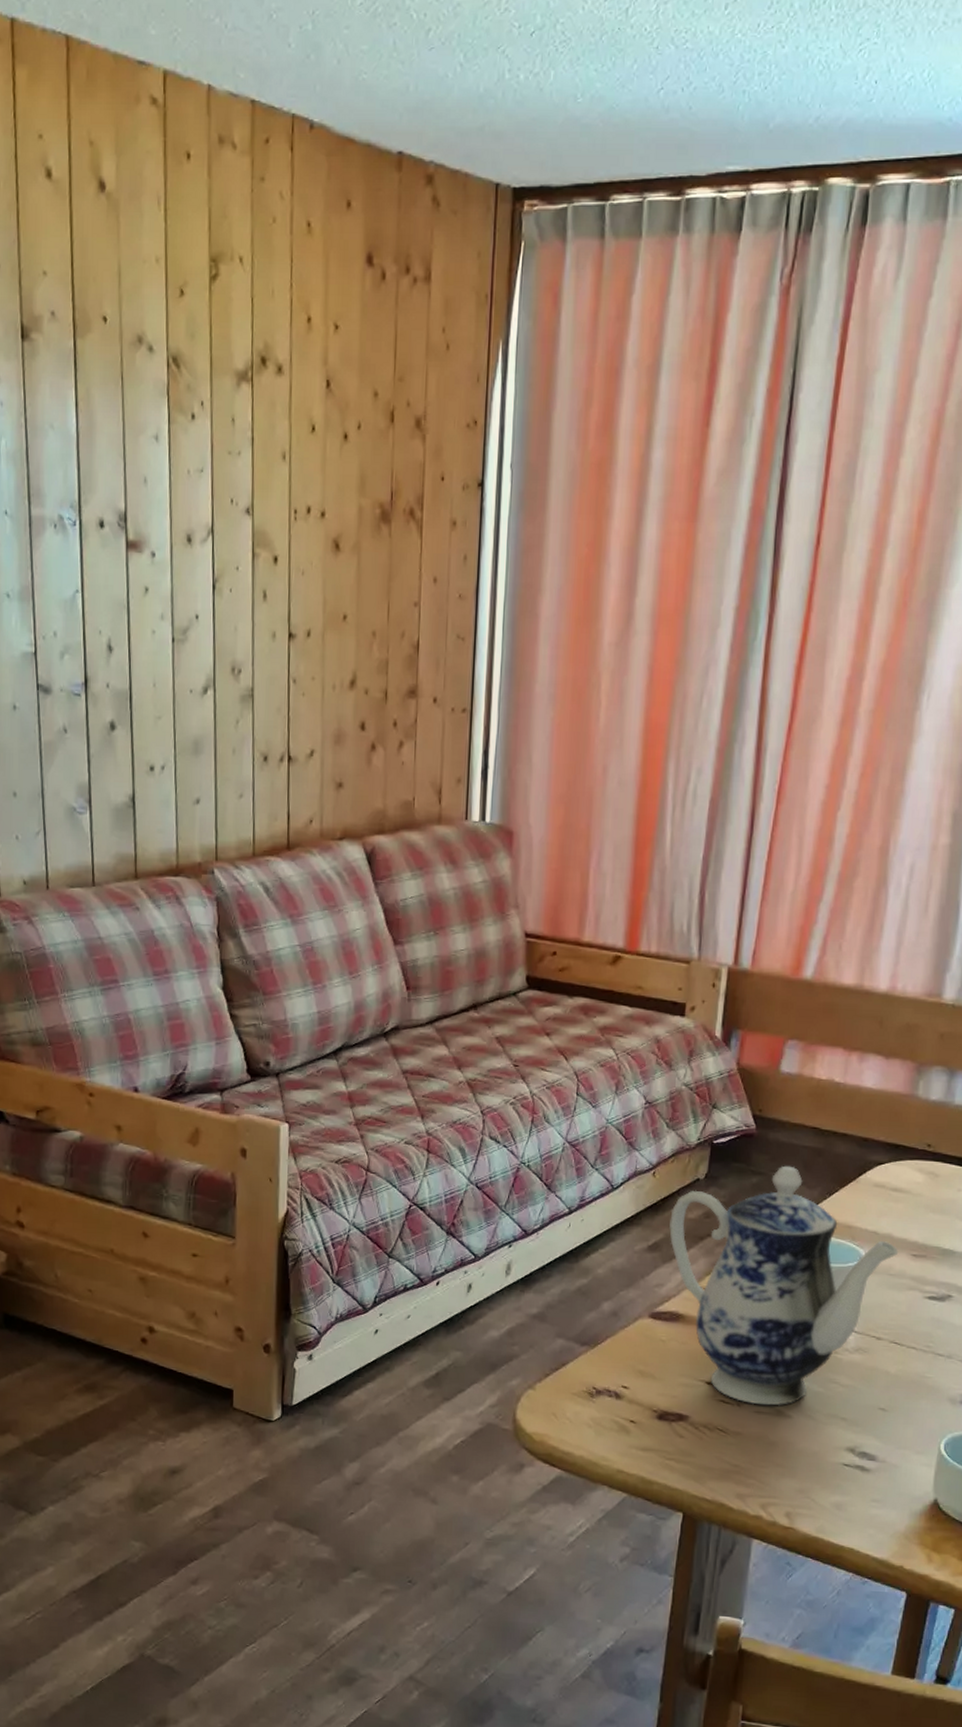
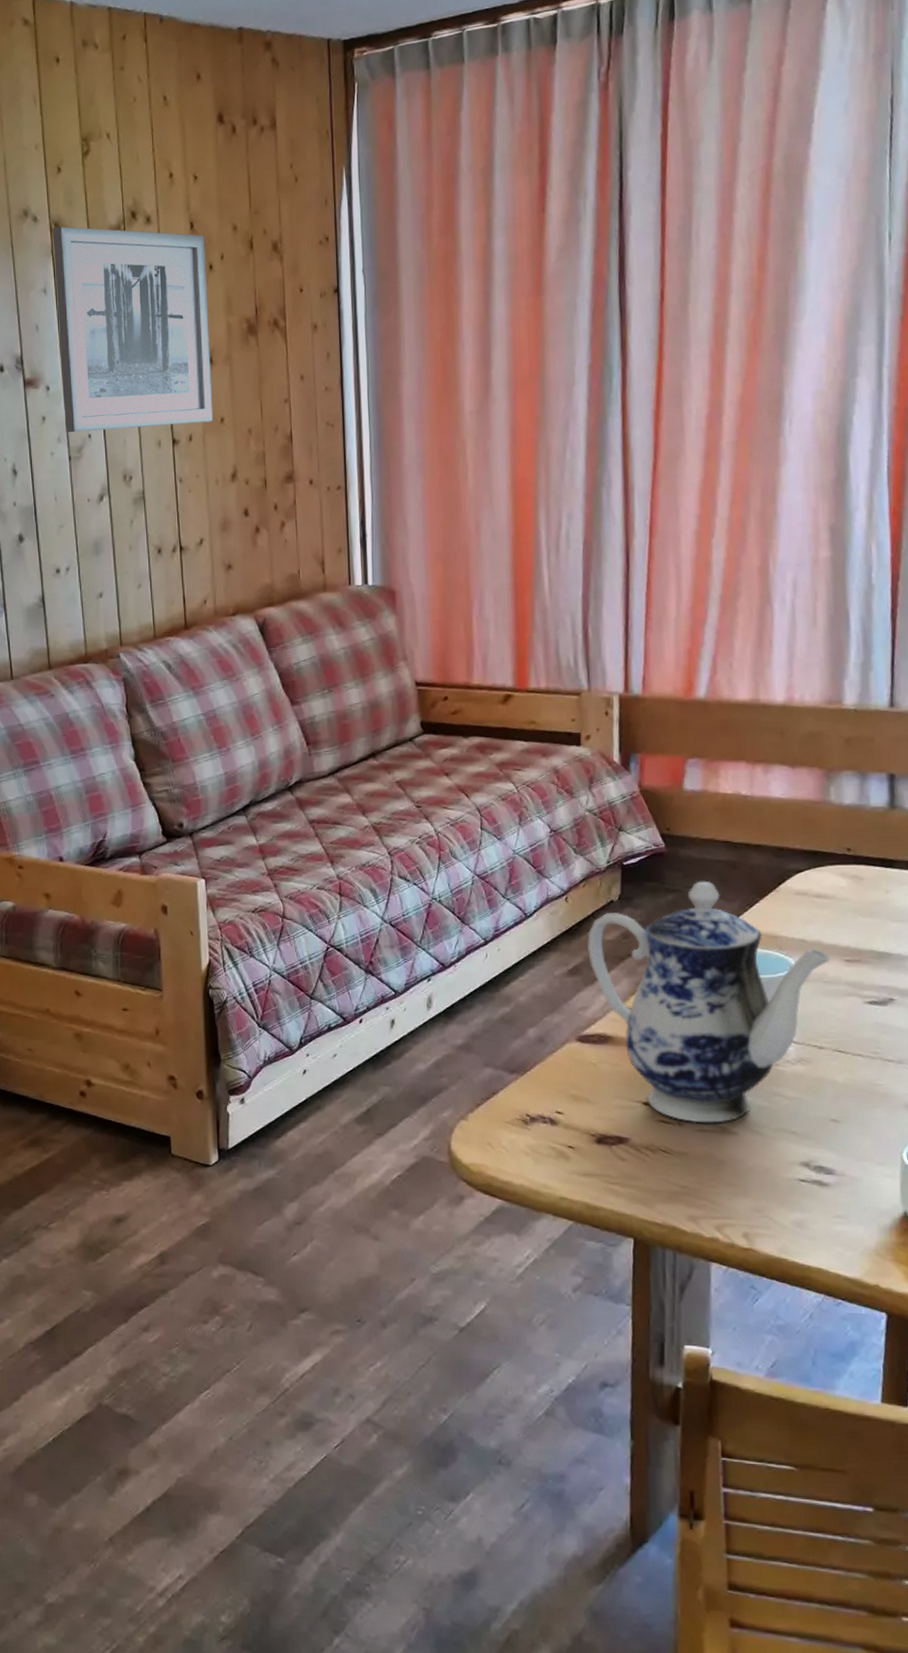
wall art: none [169,363,341,618] -> present [52,226,213,433]

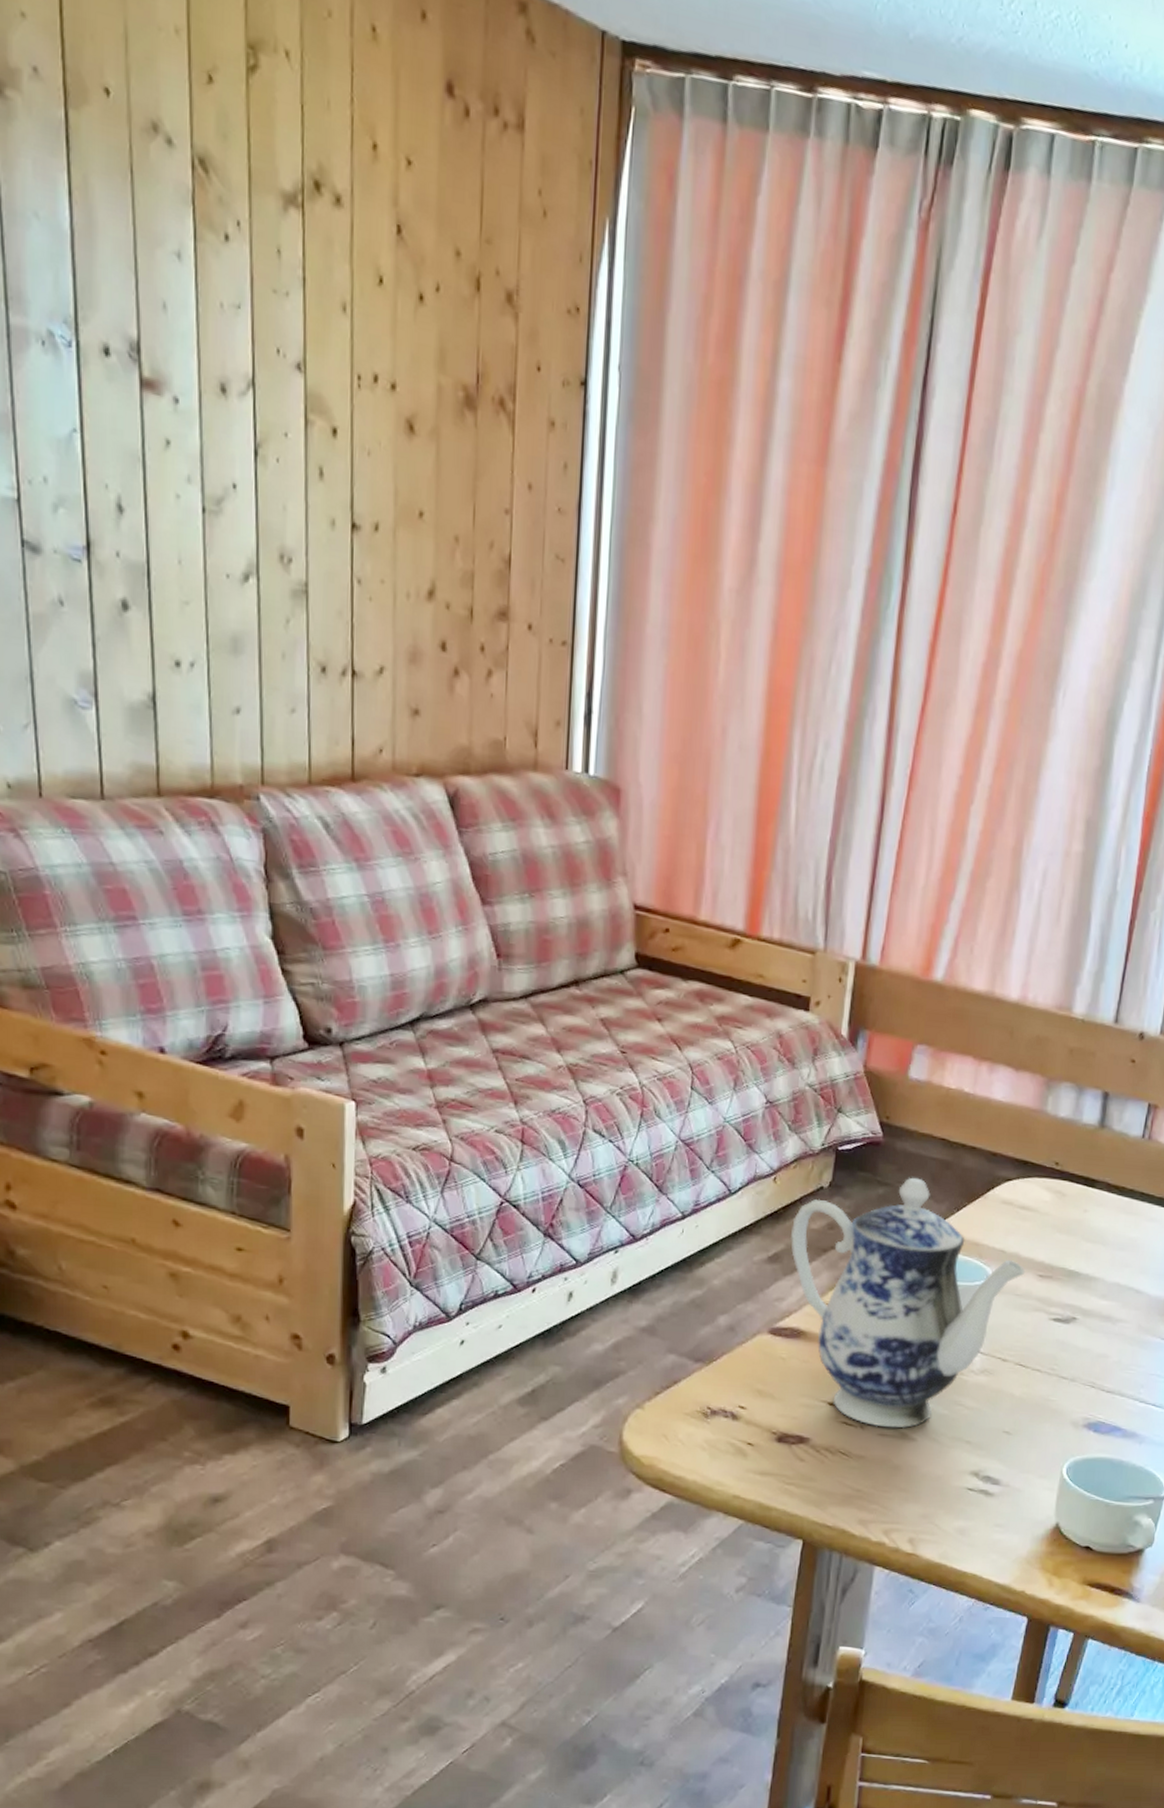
wall art: present [52,226,213,433] -> none [195,164,416,513]

